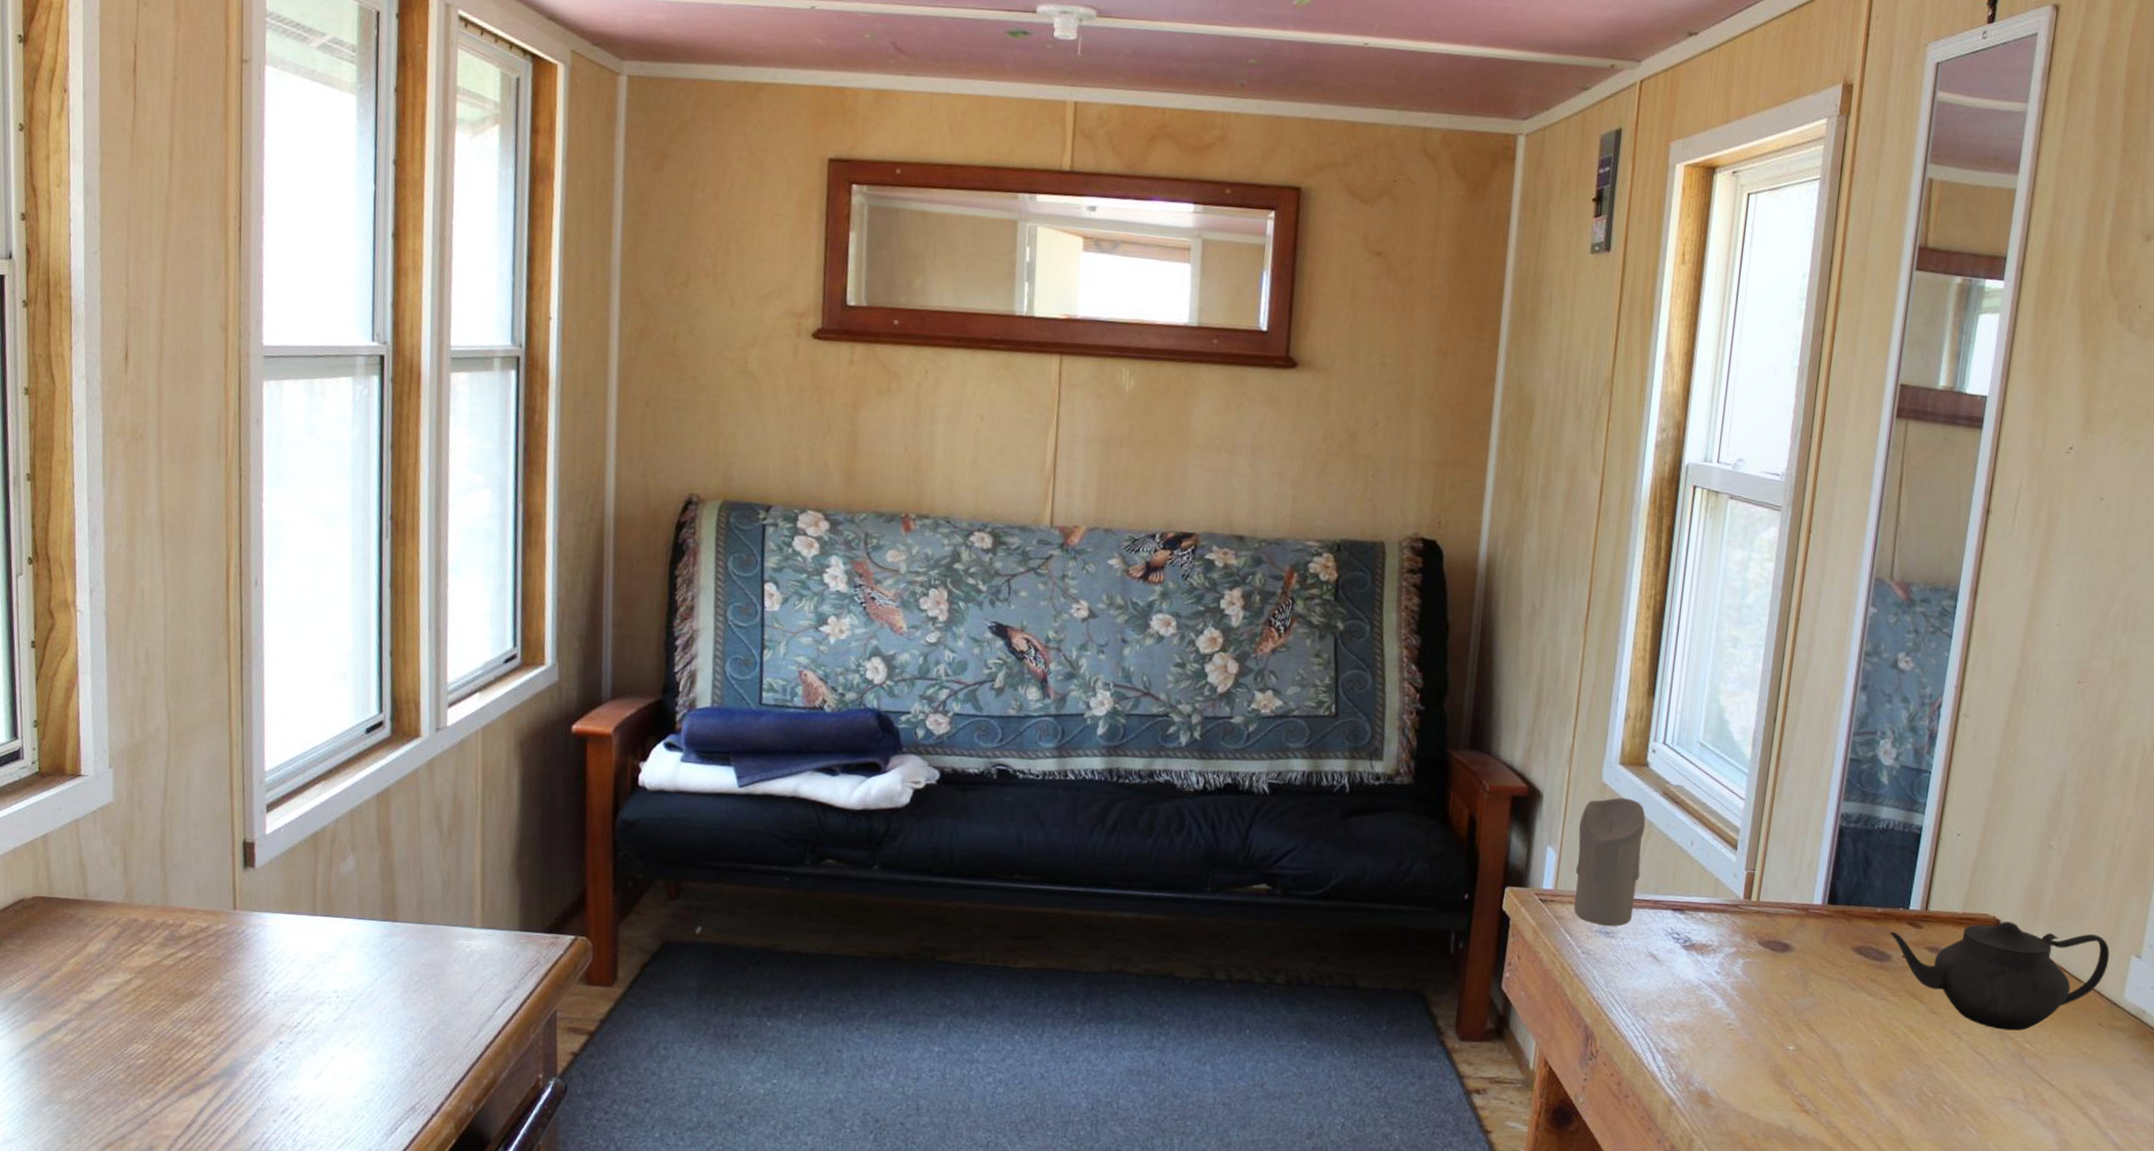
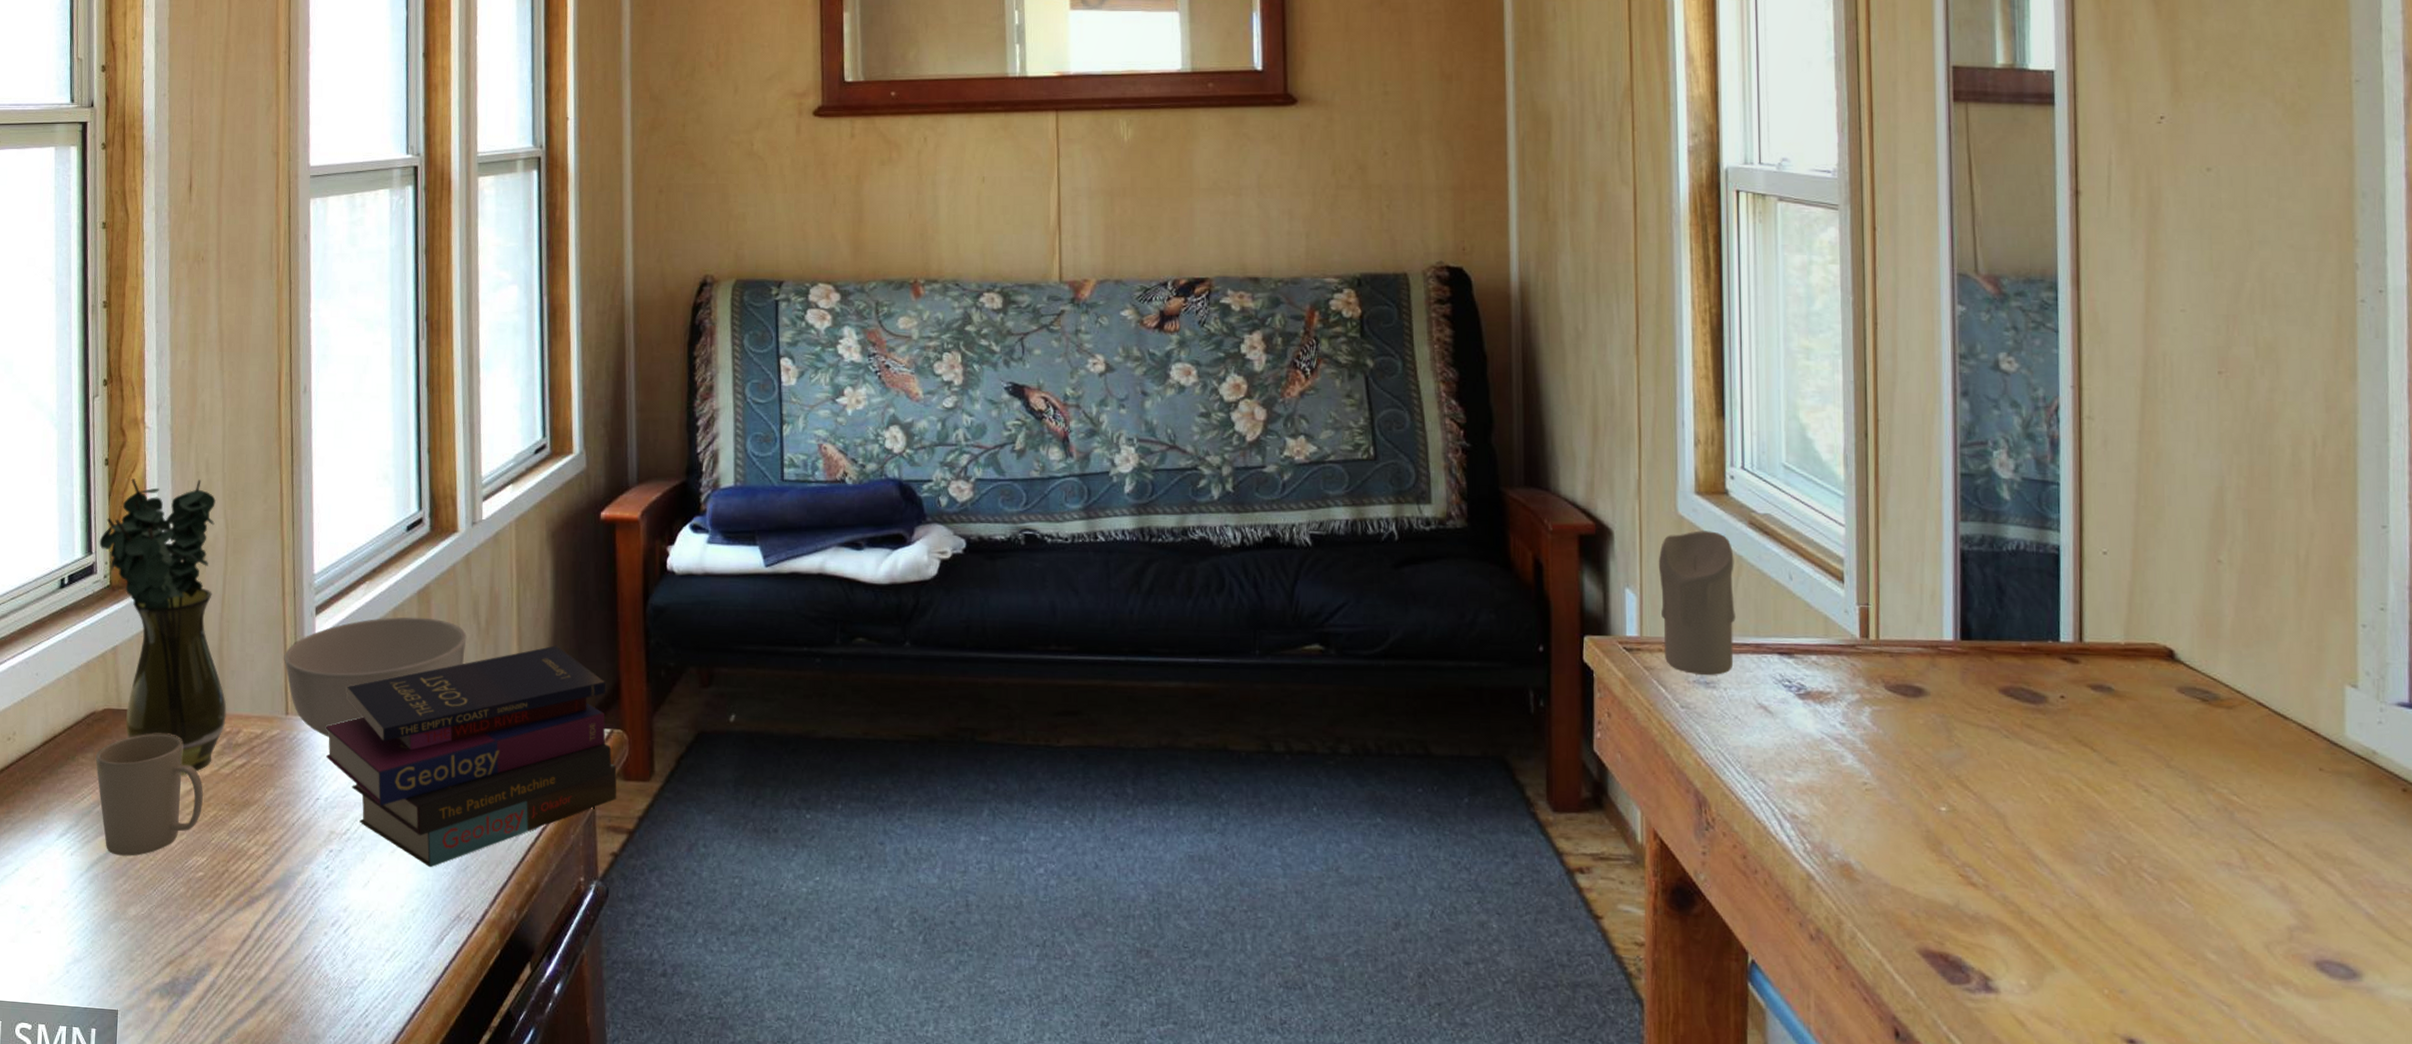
mug: none [25,923,144,1042] -> present [95,733,203,856]
vase: none [26,663,170,966] -> present [99,478,227,776]
bowl: none [231,818,428,934] -> present [284,616,467,738]
books: none [276,853,580,1062] -> present [325,645,617,868]
teapot: present [1890,921,2110,1031] -> none [2041,651,2319,781]

